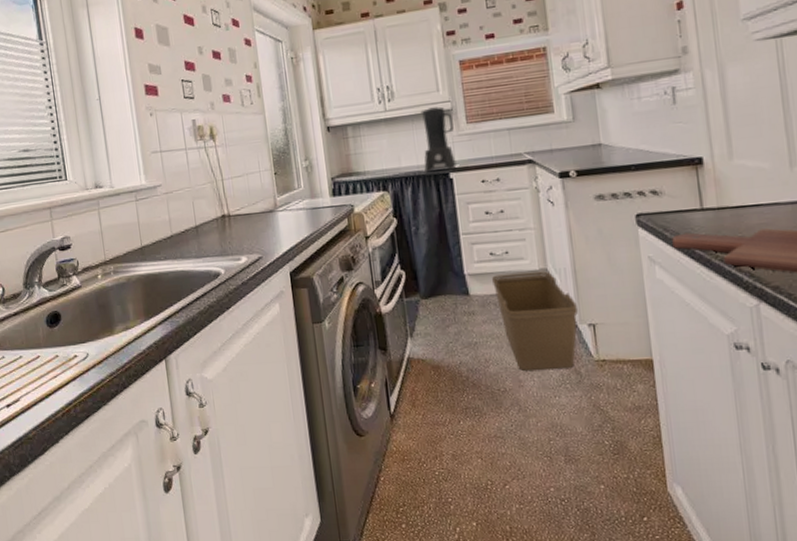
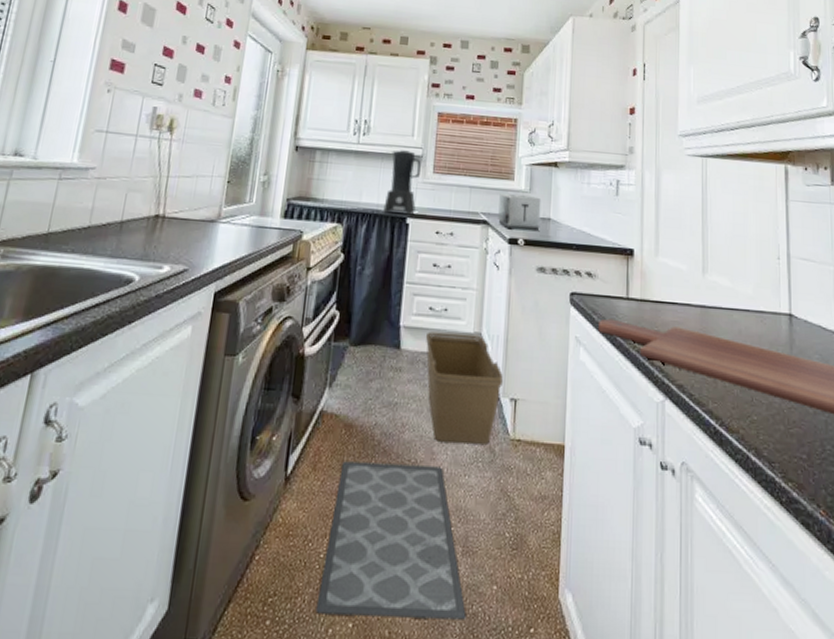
bath mat: none [437,392,579,517] -> present [315,461,466,620]
toaster: none [541,124,591,164] -> present [498,193,541,232]

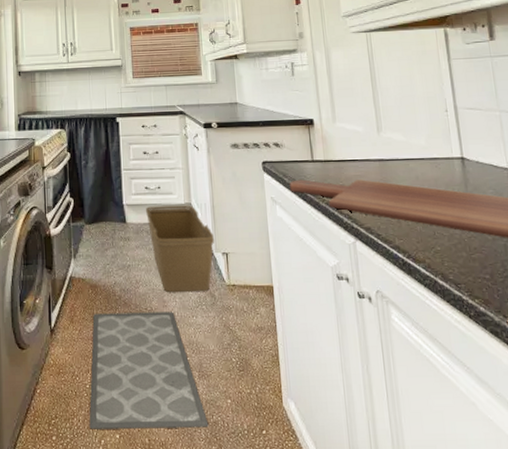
blender: present [383,150,421,215] -> none [96,63,123,116]
toaster: present [498,193,541,232] -> none [191,86,229,116]

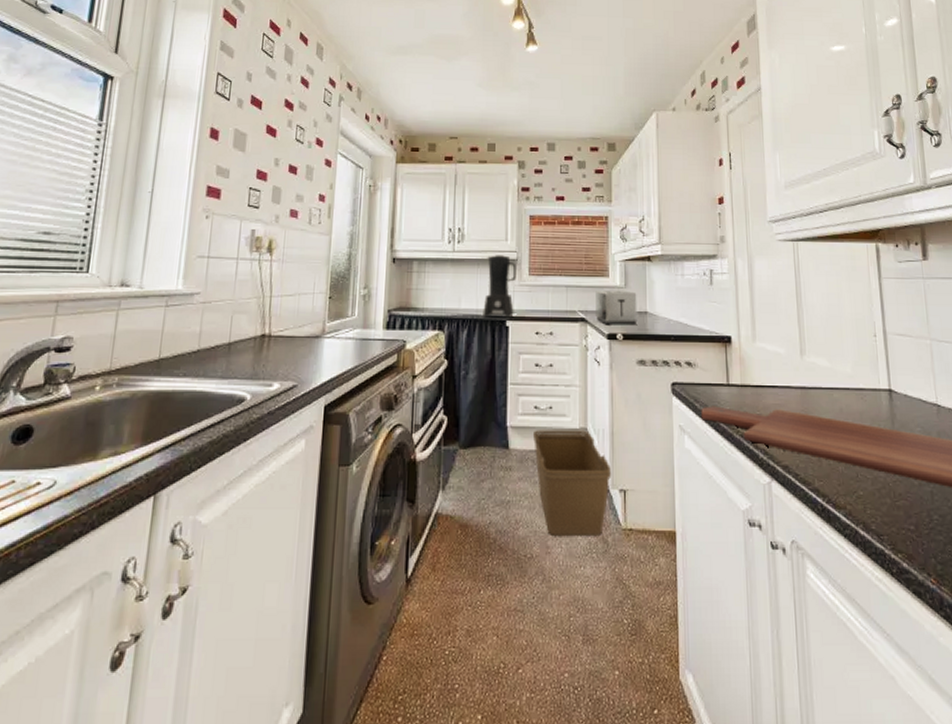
bath mat: present [89,312,209,429] -> none [445,560,591,708]
blender: none [96,63,123,116] -> present [483,255,516,318]
toaster: none [191,86,229,116] -> present [596,291,637,326]

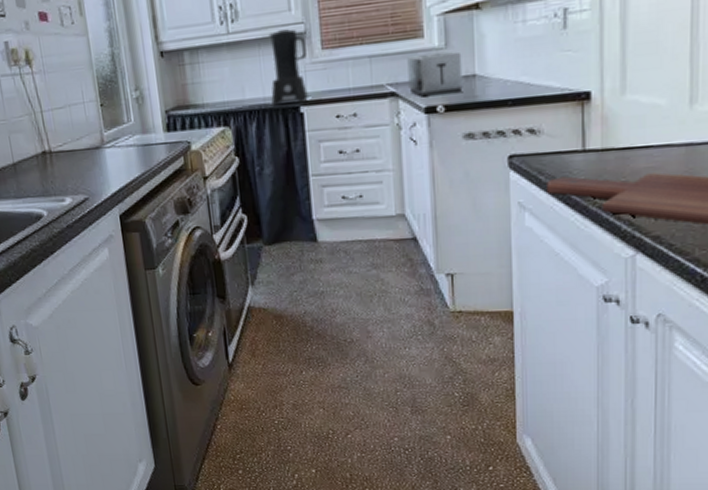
bicycle basket: present [533,430,612,535] -> none [343,216,437,321]

